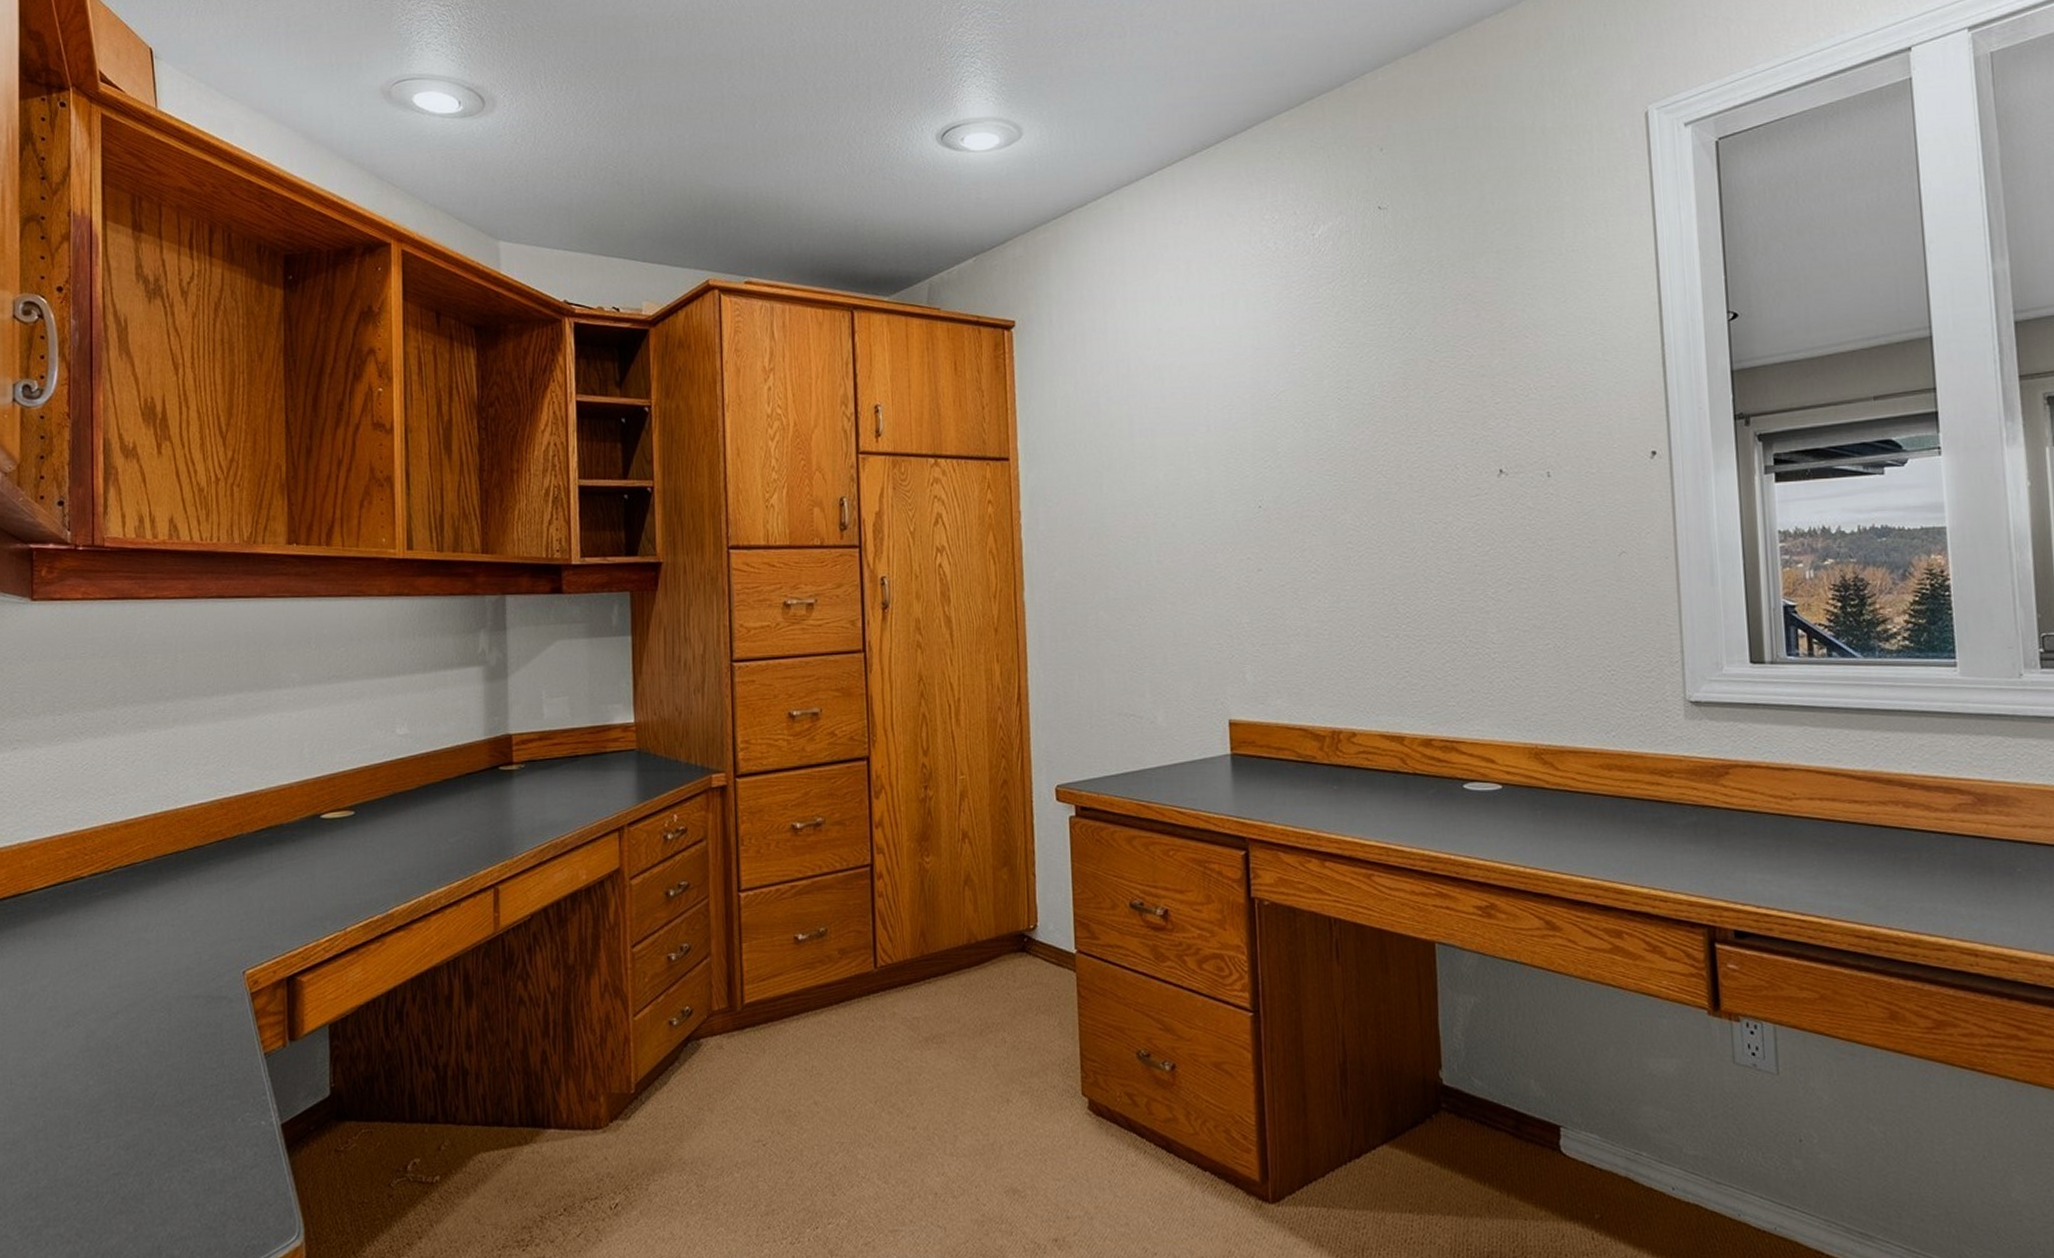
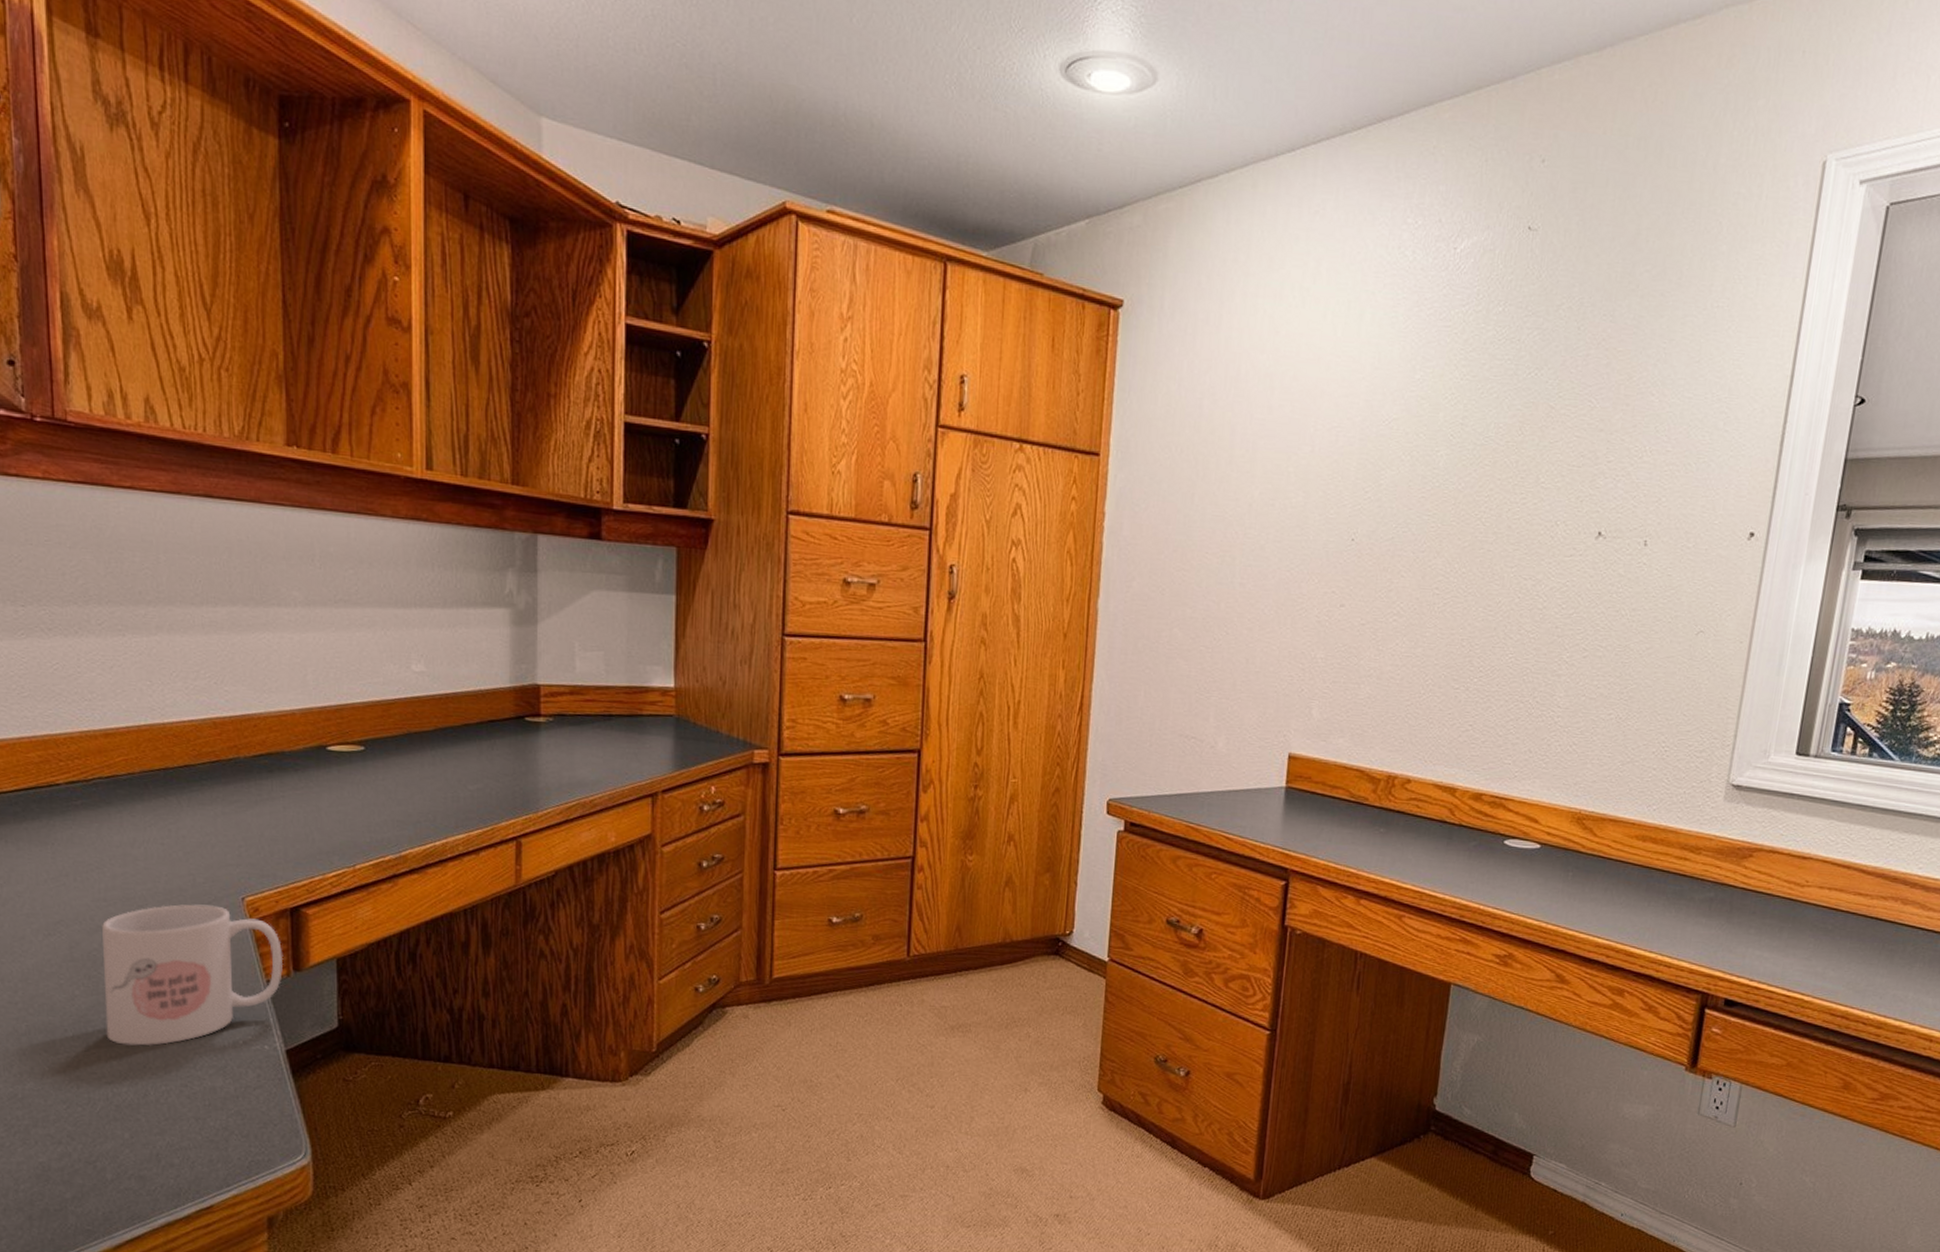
mug: none [115,982,280,1133] -> present [102,904,284,1046]

